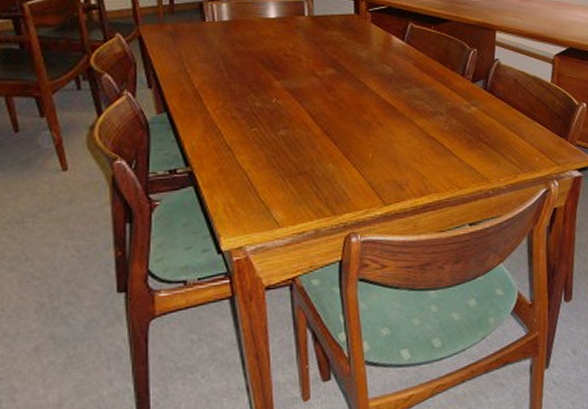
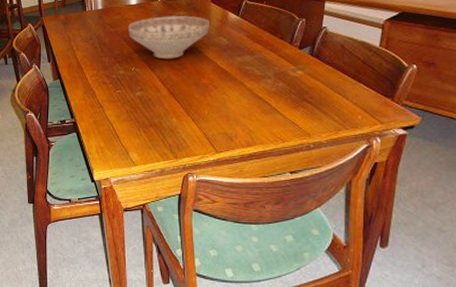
decorative bowl: none [266,35,370,89] -> present [129,15,209,59]

